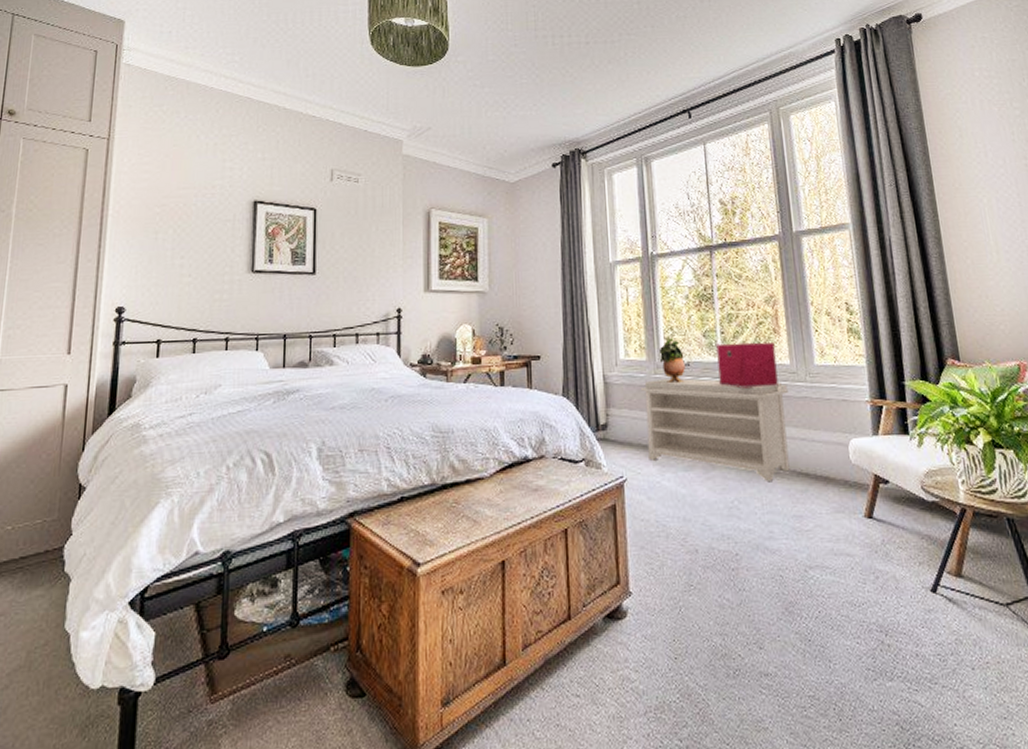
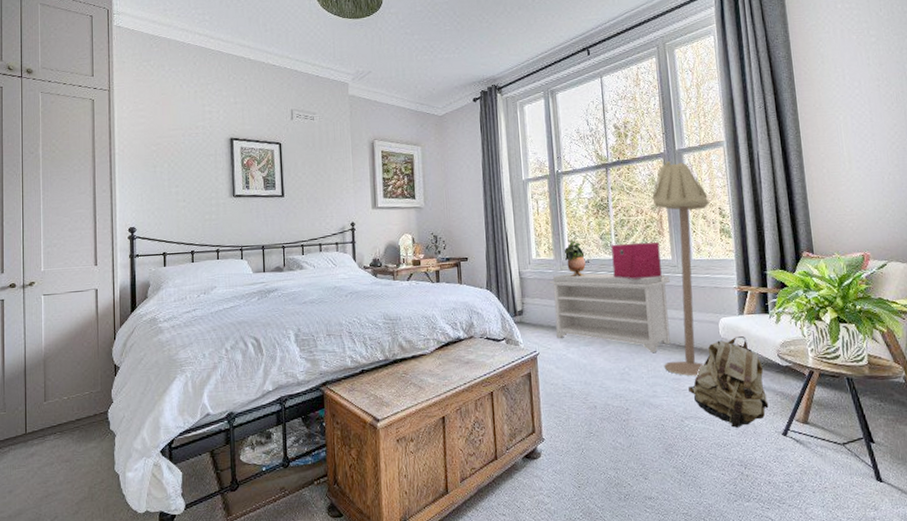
floor lamp: none [765,245,834,513] -> present [652,161,709,376]
backpack: none [813,463,913,581] -> present [688,336,769,428]

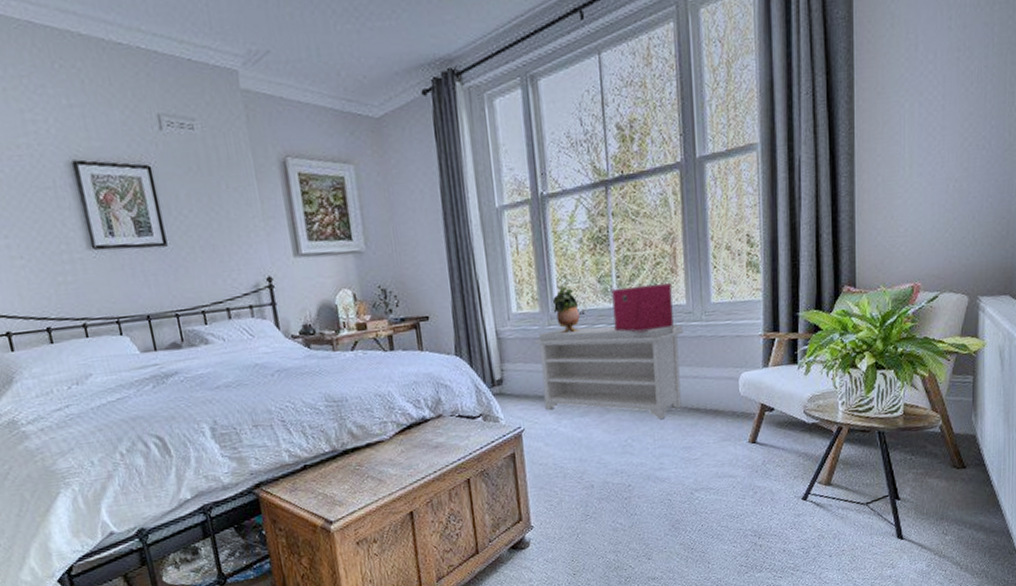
floor lamp: present [652,161,709,376] -> none [664,174,735,443]
backpack: present [688,336,769,428] -> none [700,392,789,496]

